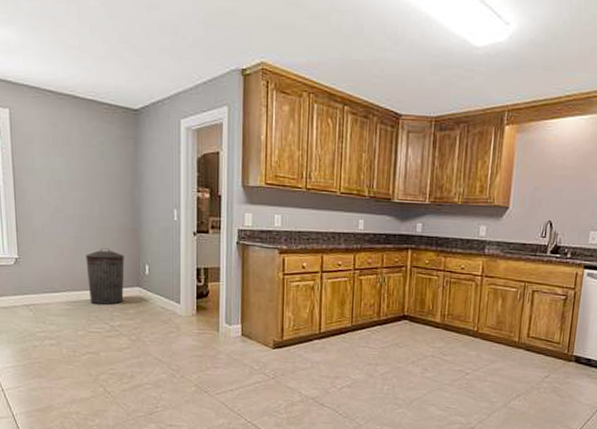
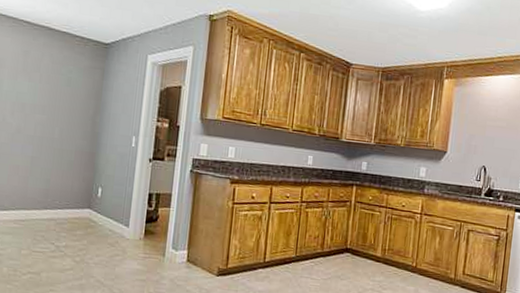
trash can: present [86,248,125,305] -> none [38,169,79,225]

